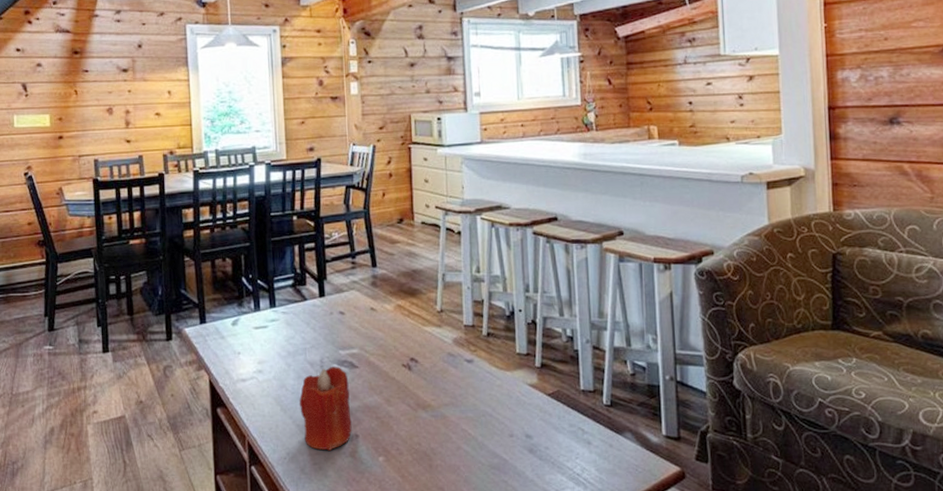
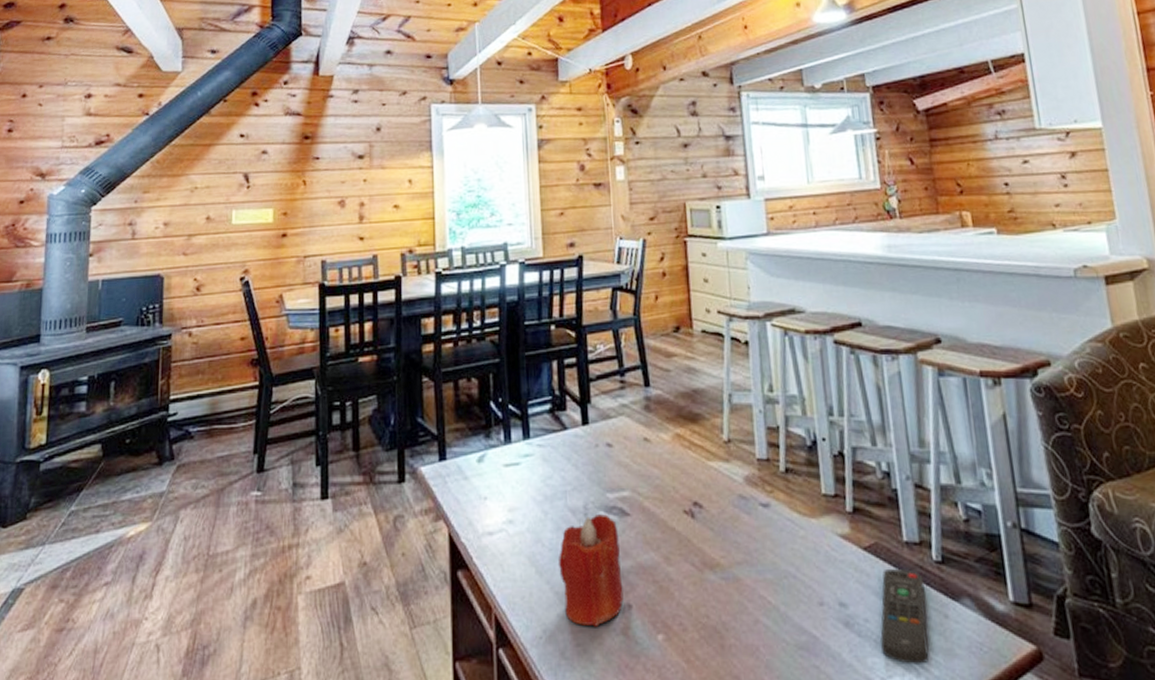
remote control: none [557,410,595,480] -> present [880,568,930,665]

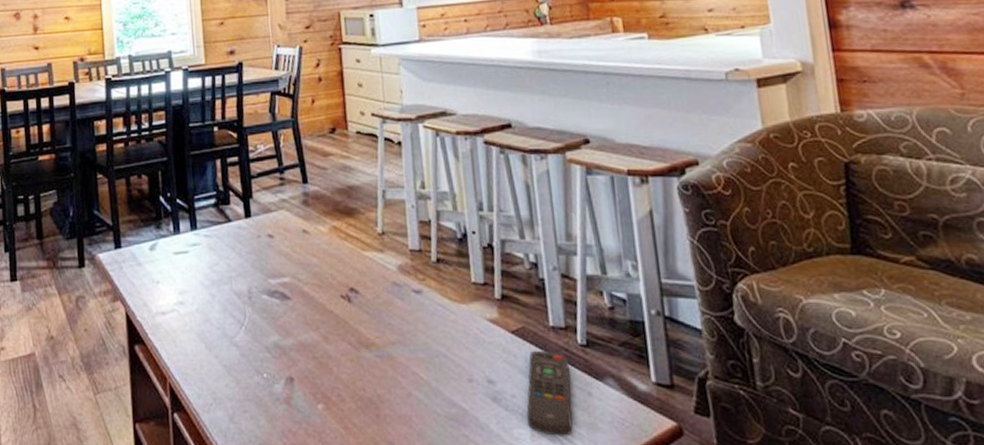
candle: present [559,514,624,627] -> none [226,298,286,396]

